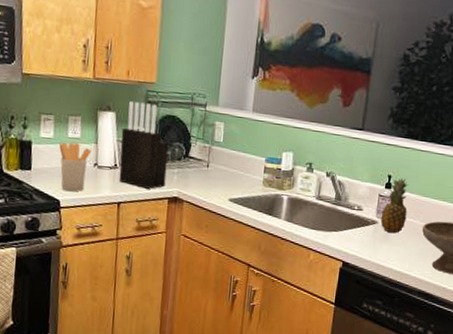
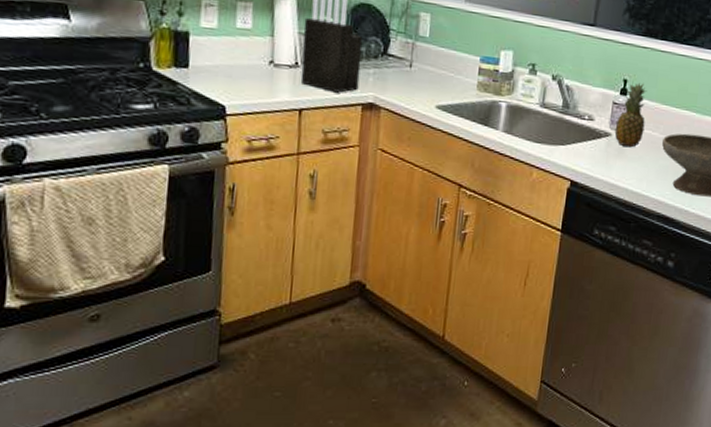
utensil holder: present [59,142,92,192] -> none [225,33,266,95]

